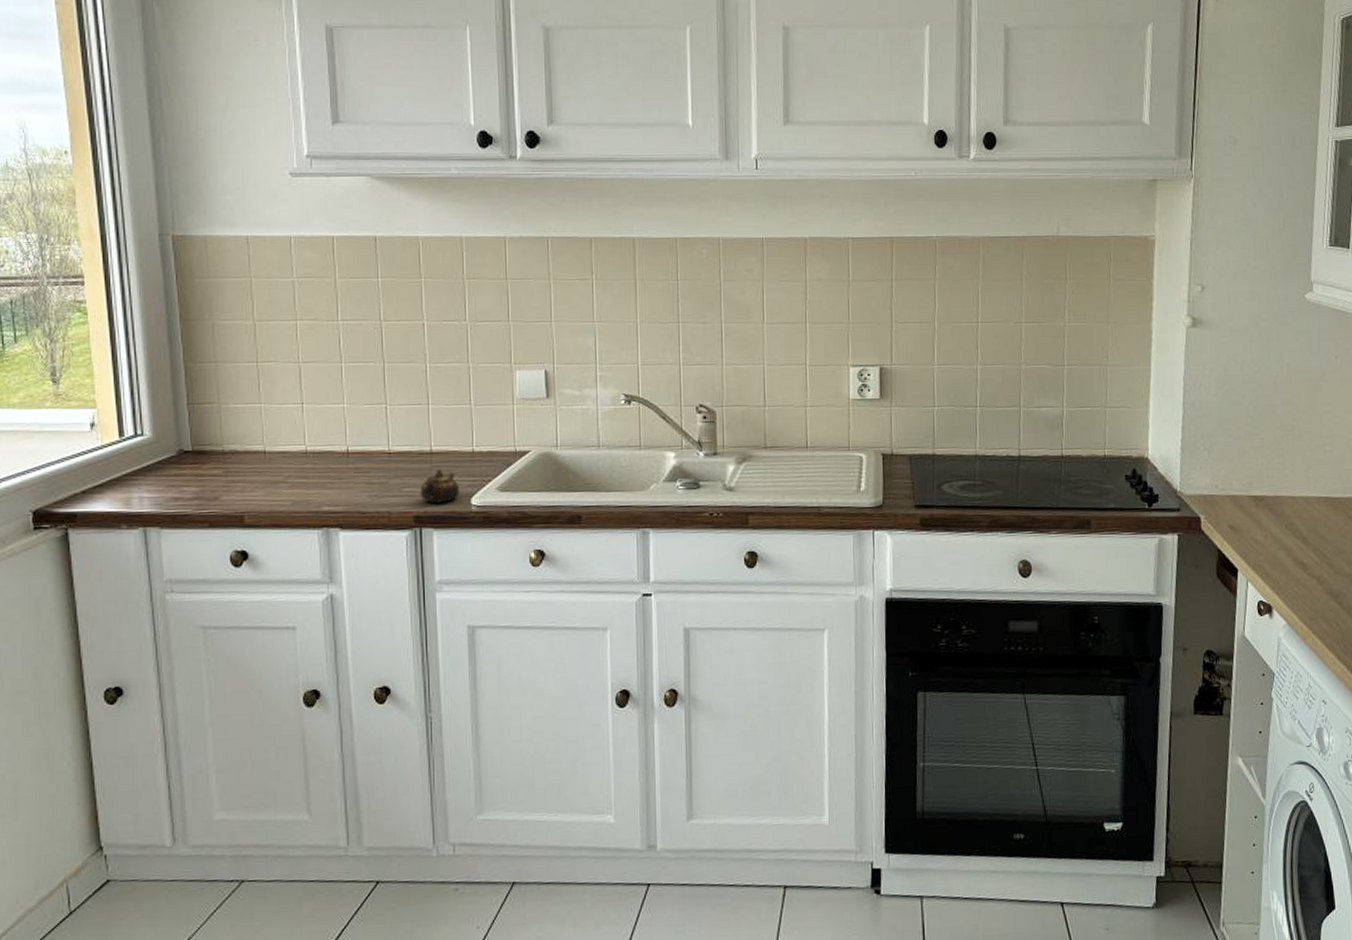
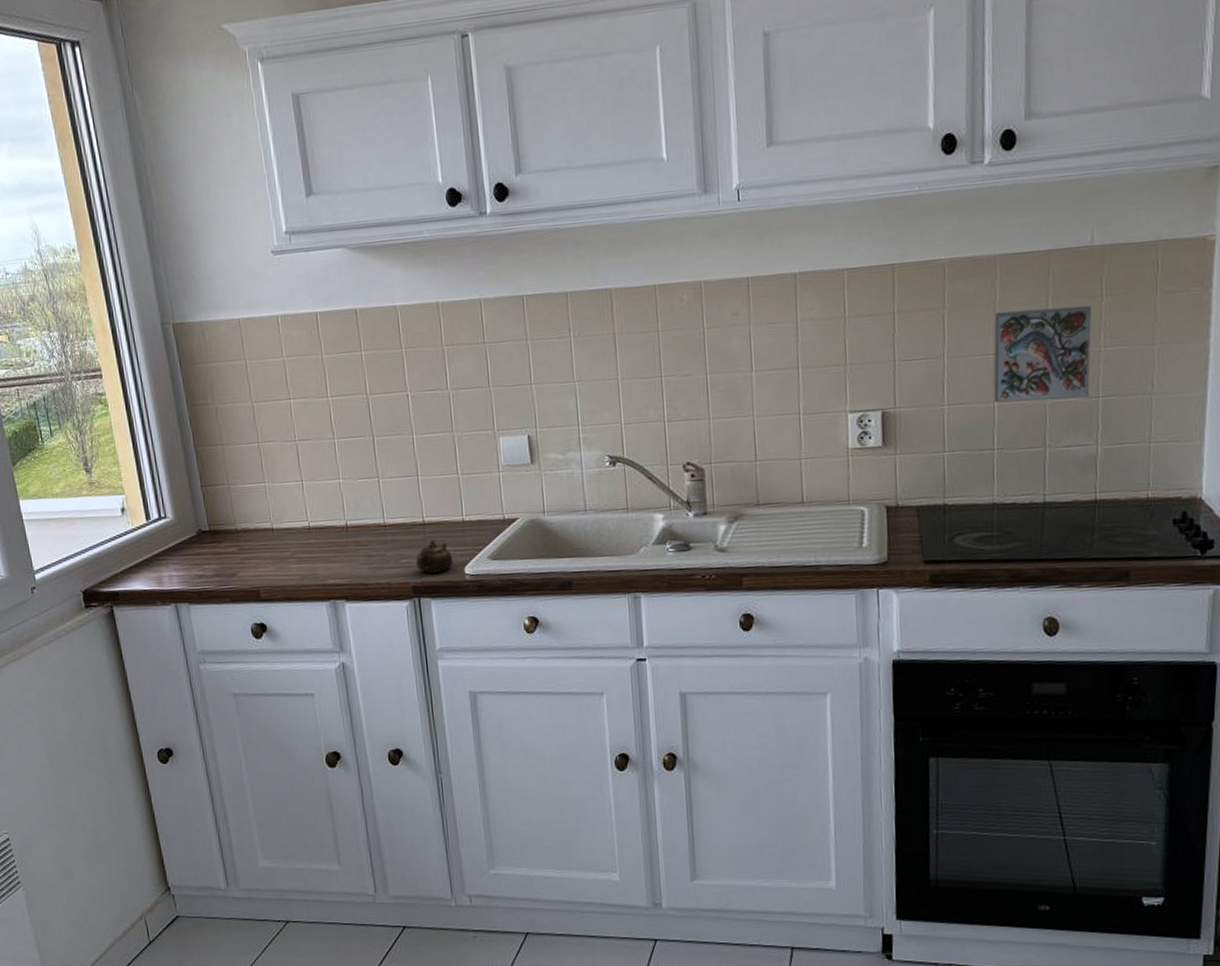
decorative tile: none [977,285,1058,366] -> present [994,305,1092,402]

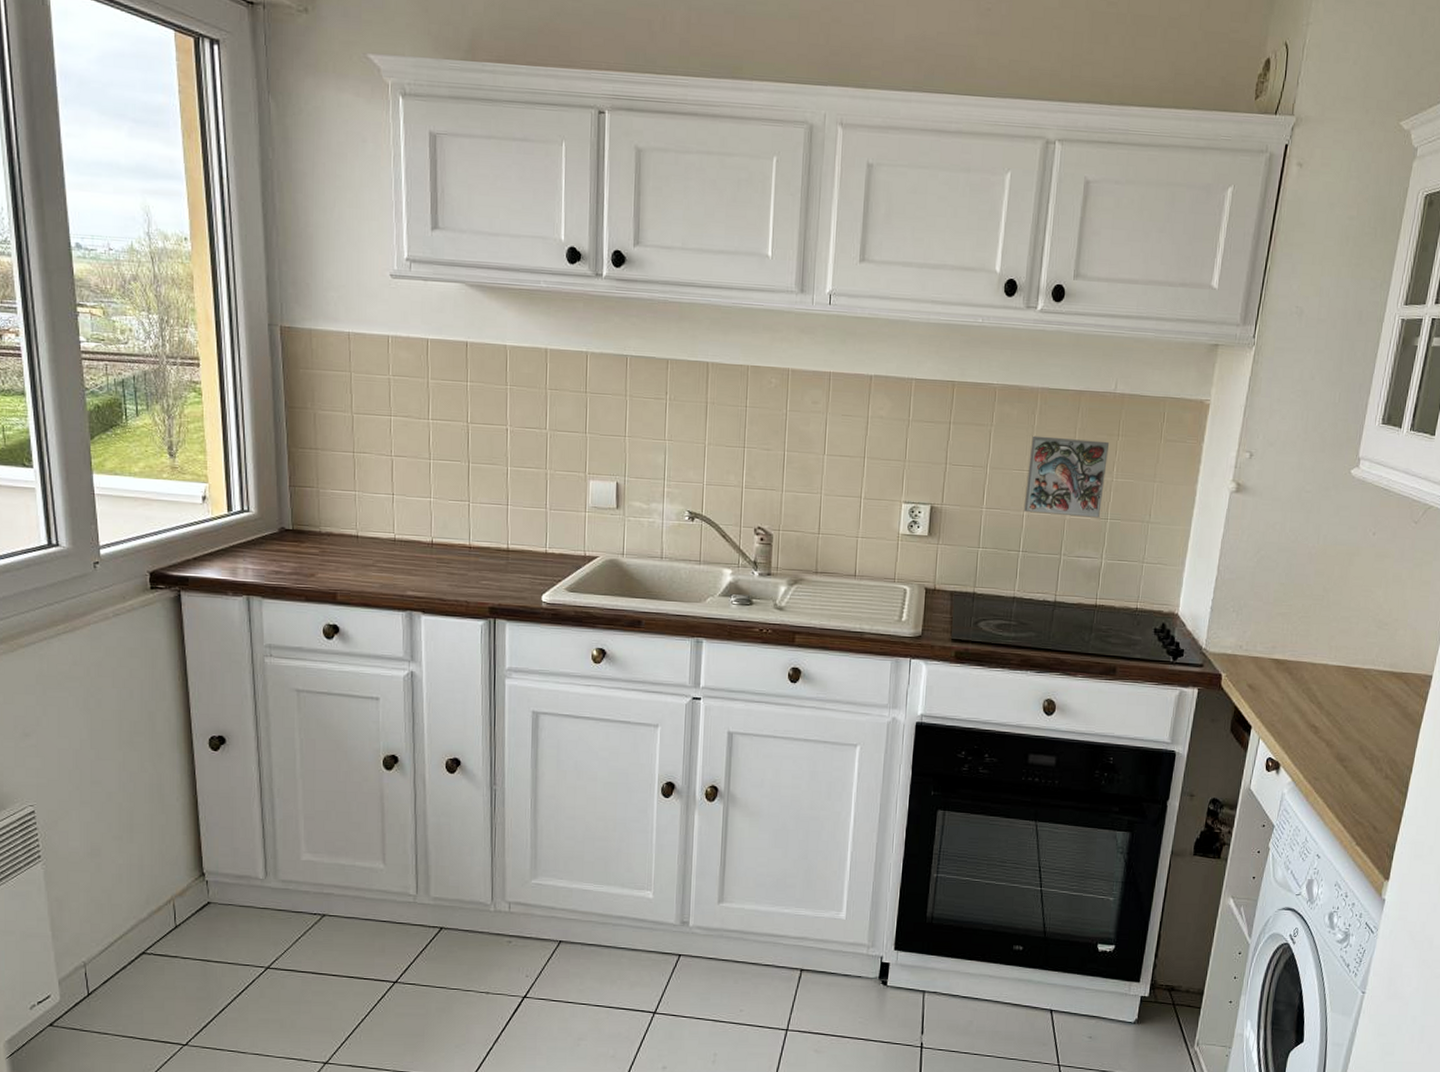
teapot: present [415,540,454,574] -> none [495,566,532,598]

